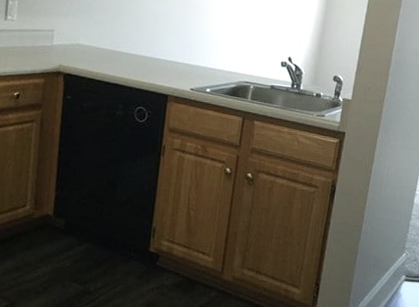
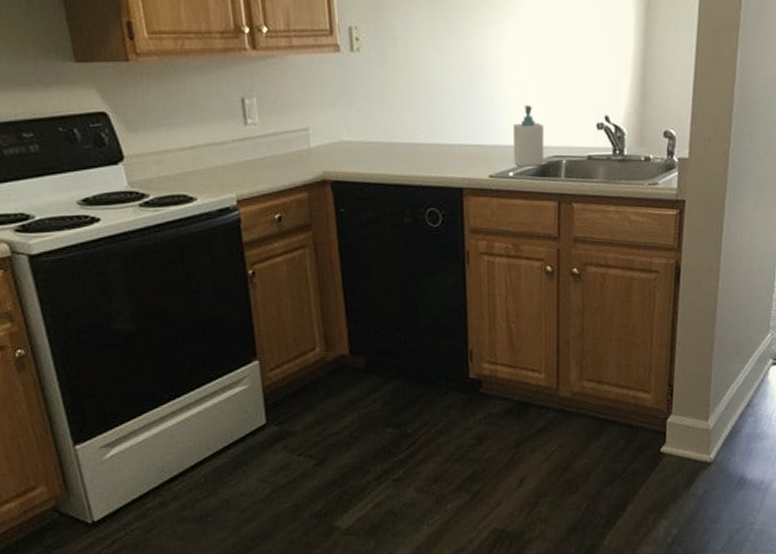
soap bottle: none [211,39,239,88] -> present [513,104,545,167]

